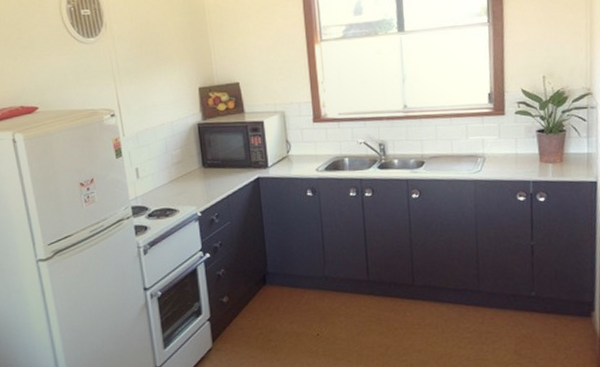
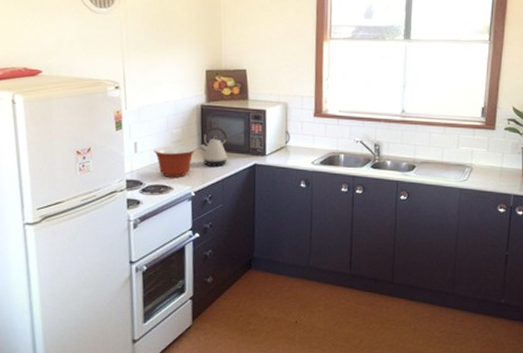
mixing bowl: none [155,166,197,200] -> present [153,146,196,177]
kettle: none [200,143,231,184] -> present [199,126,229,166]

